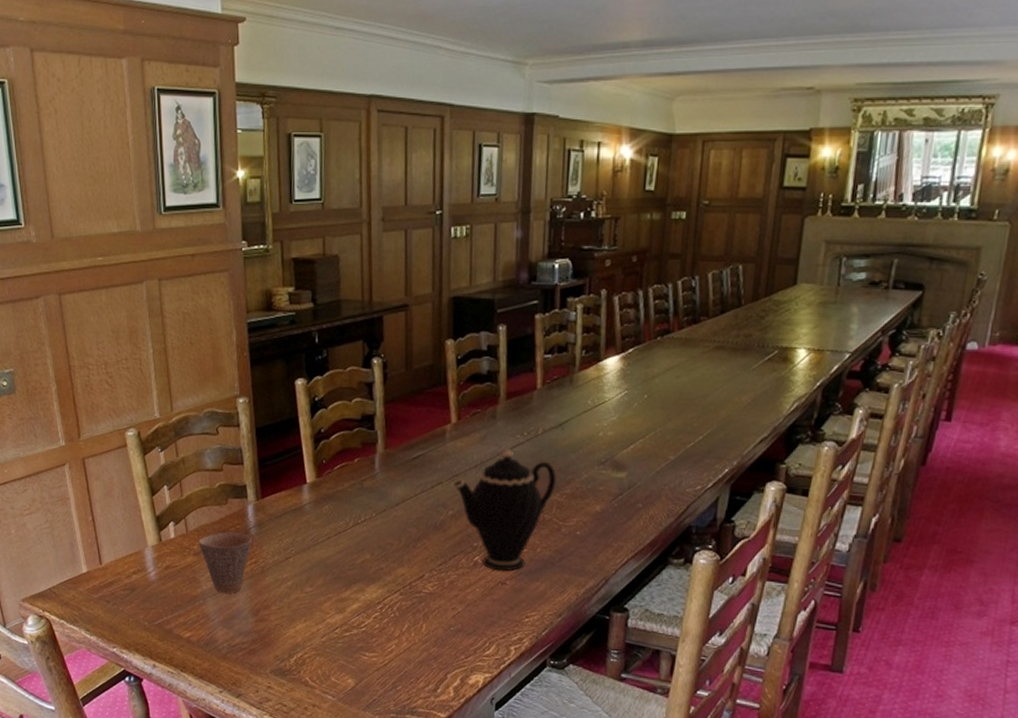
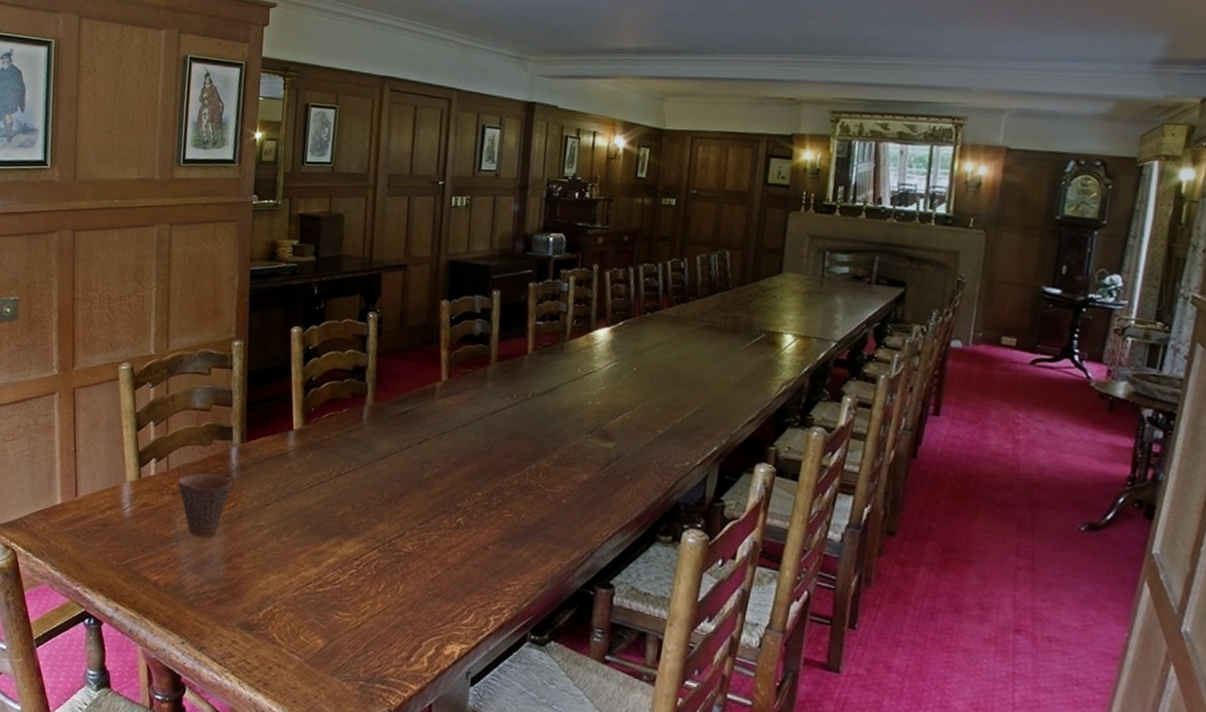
teapot: present [450,448,557,571] -> none [437,410,545,536]

